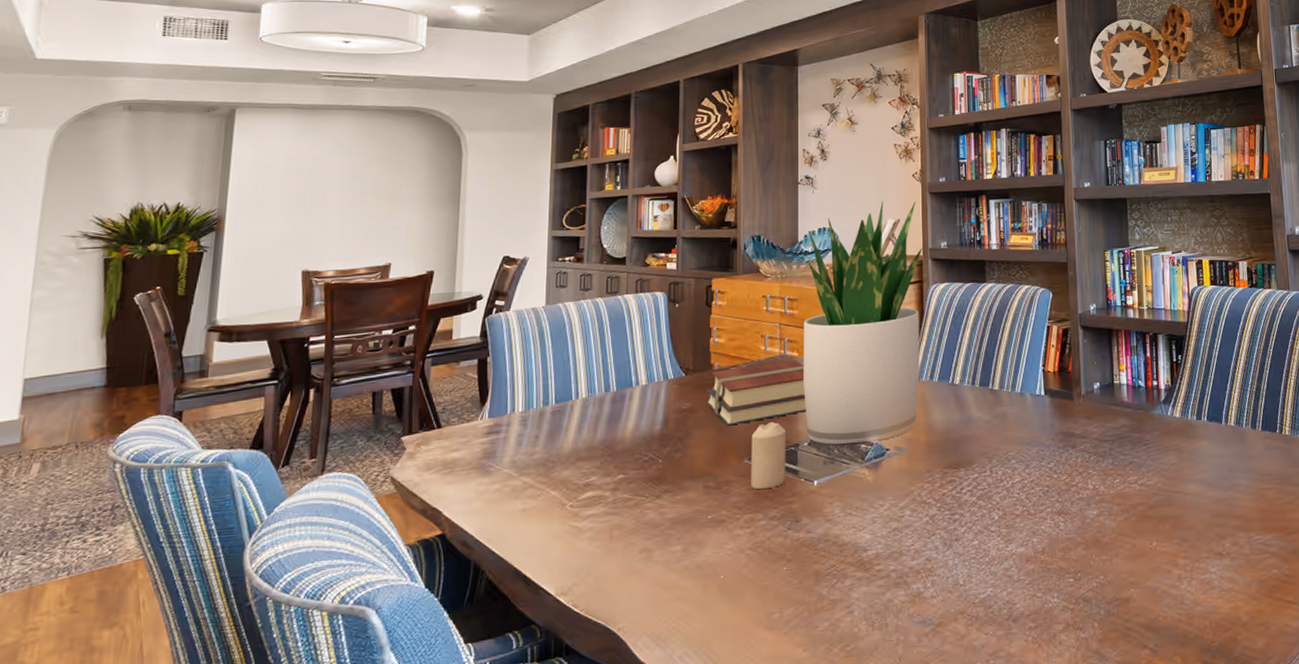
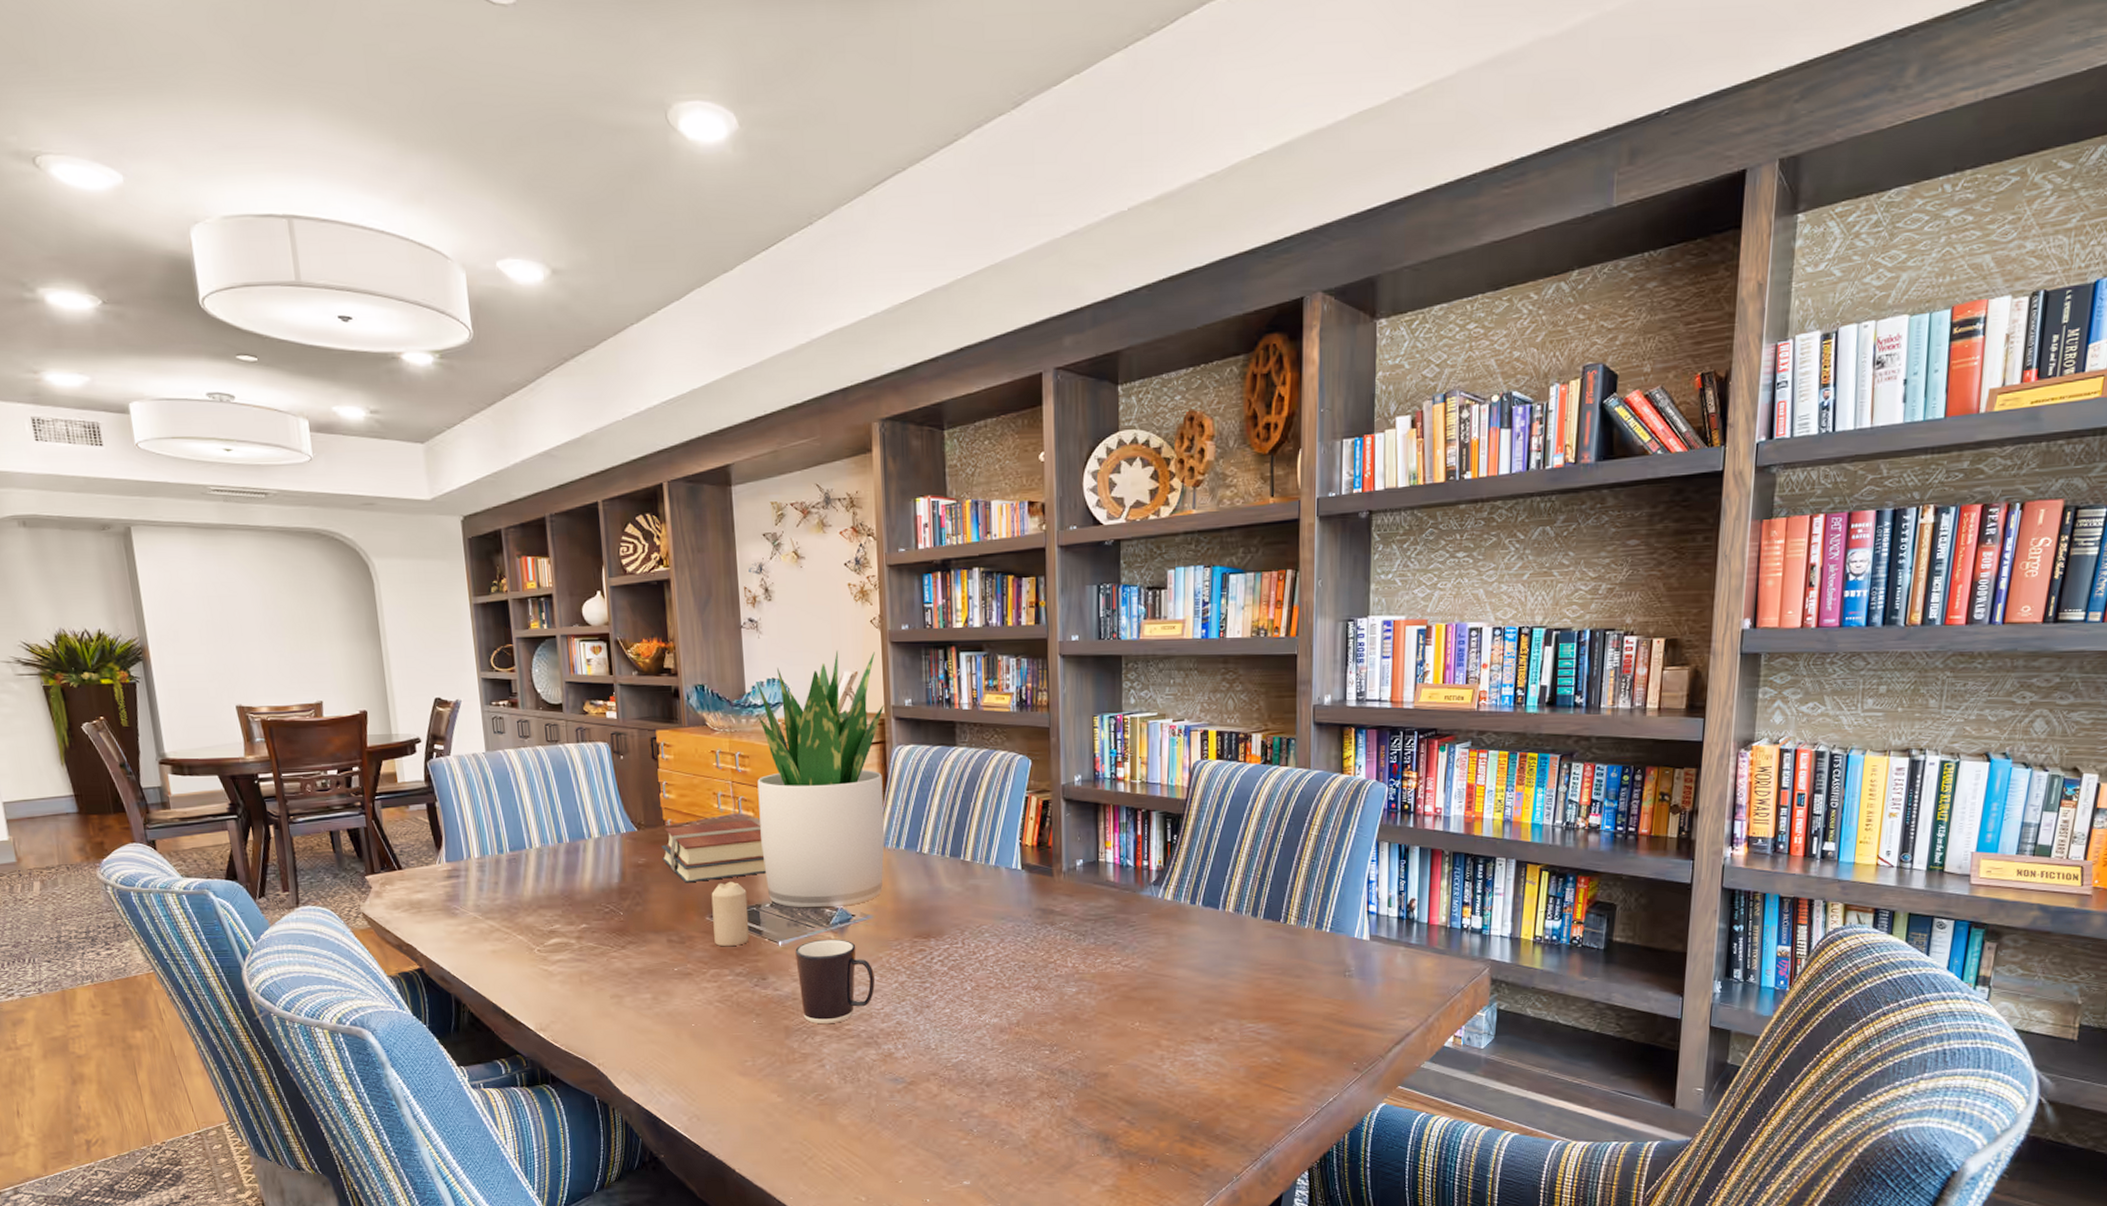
mug: none [830,474,906,567] -> present [795,939,875,1025]

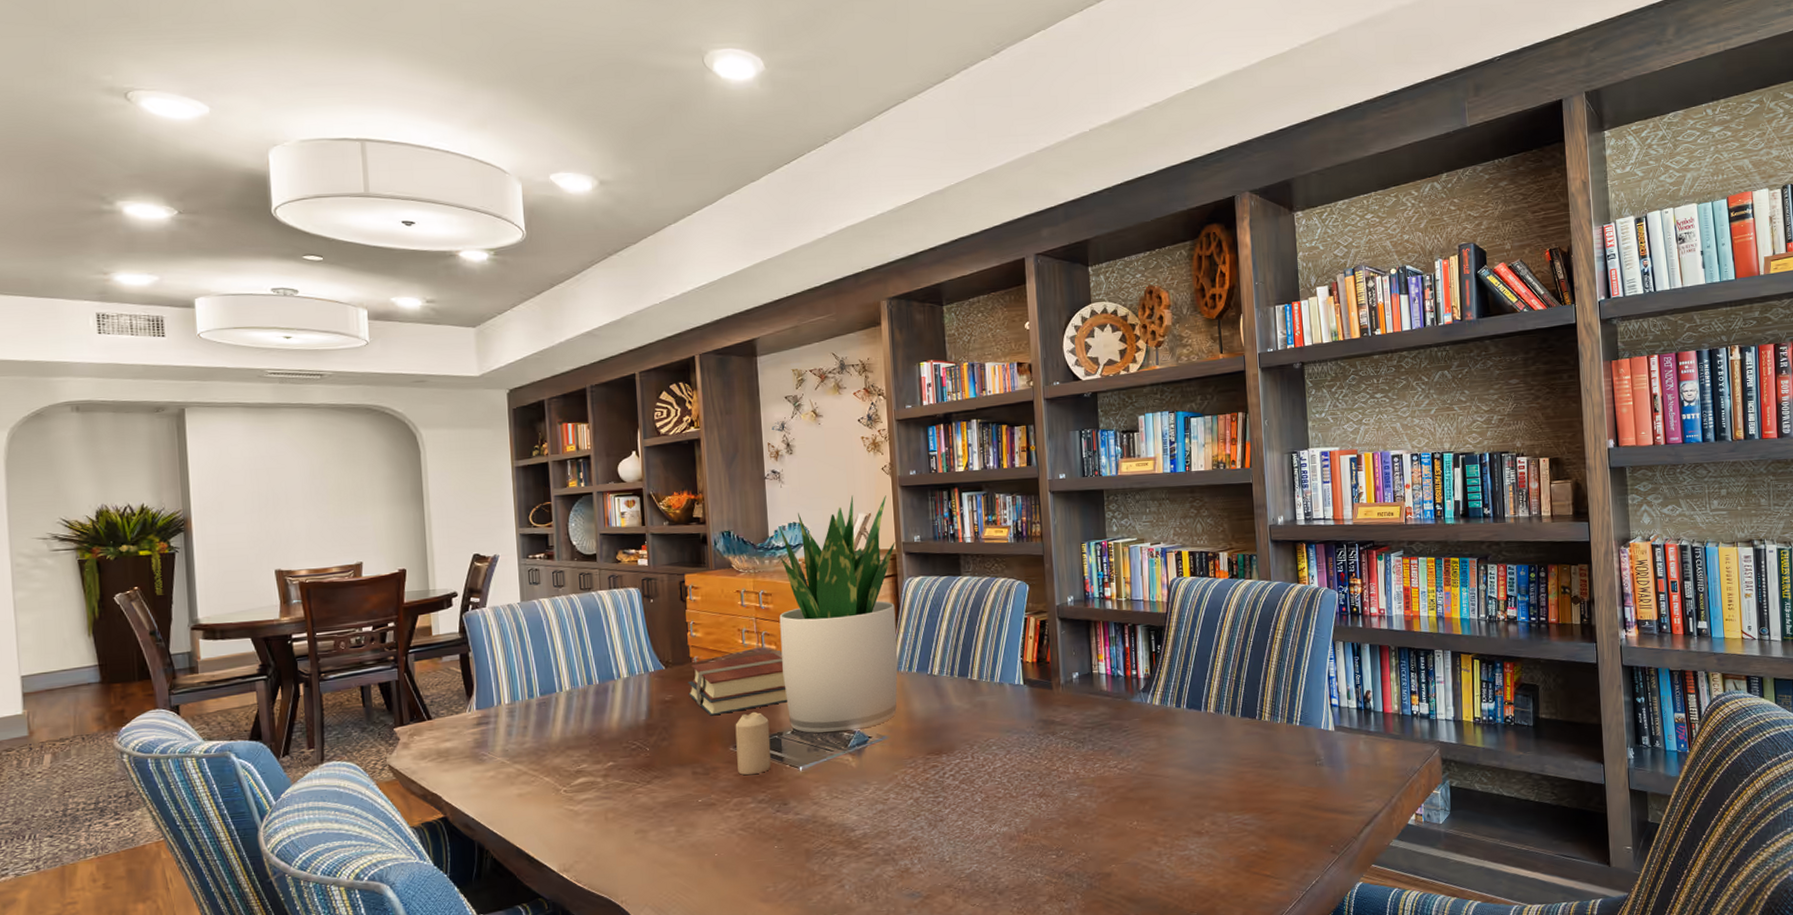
mug: present [795,939,875,1025] -> none [815,760,891,845]

